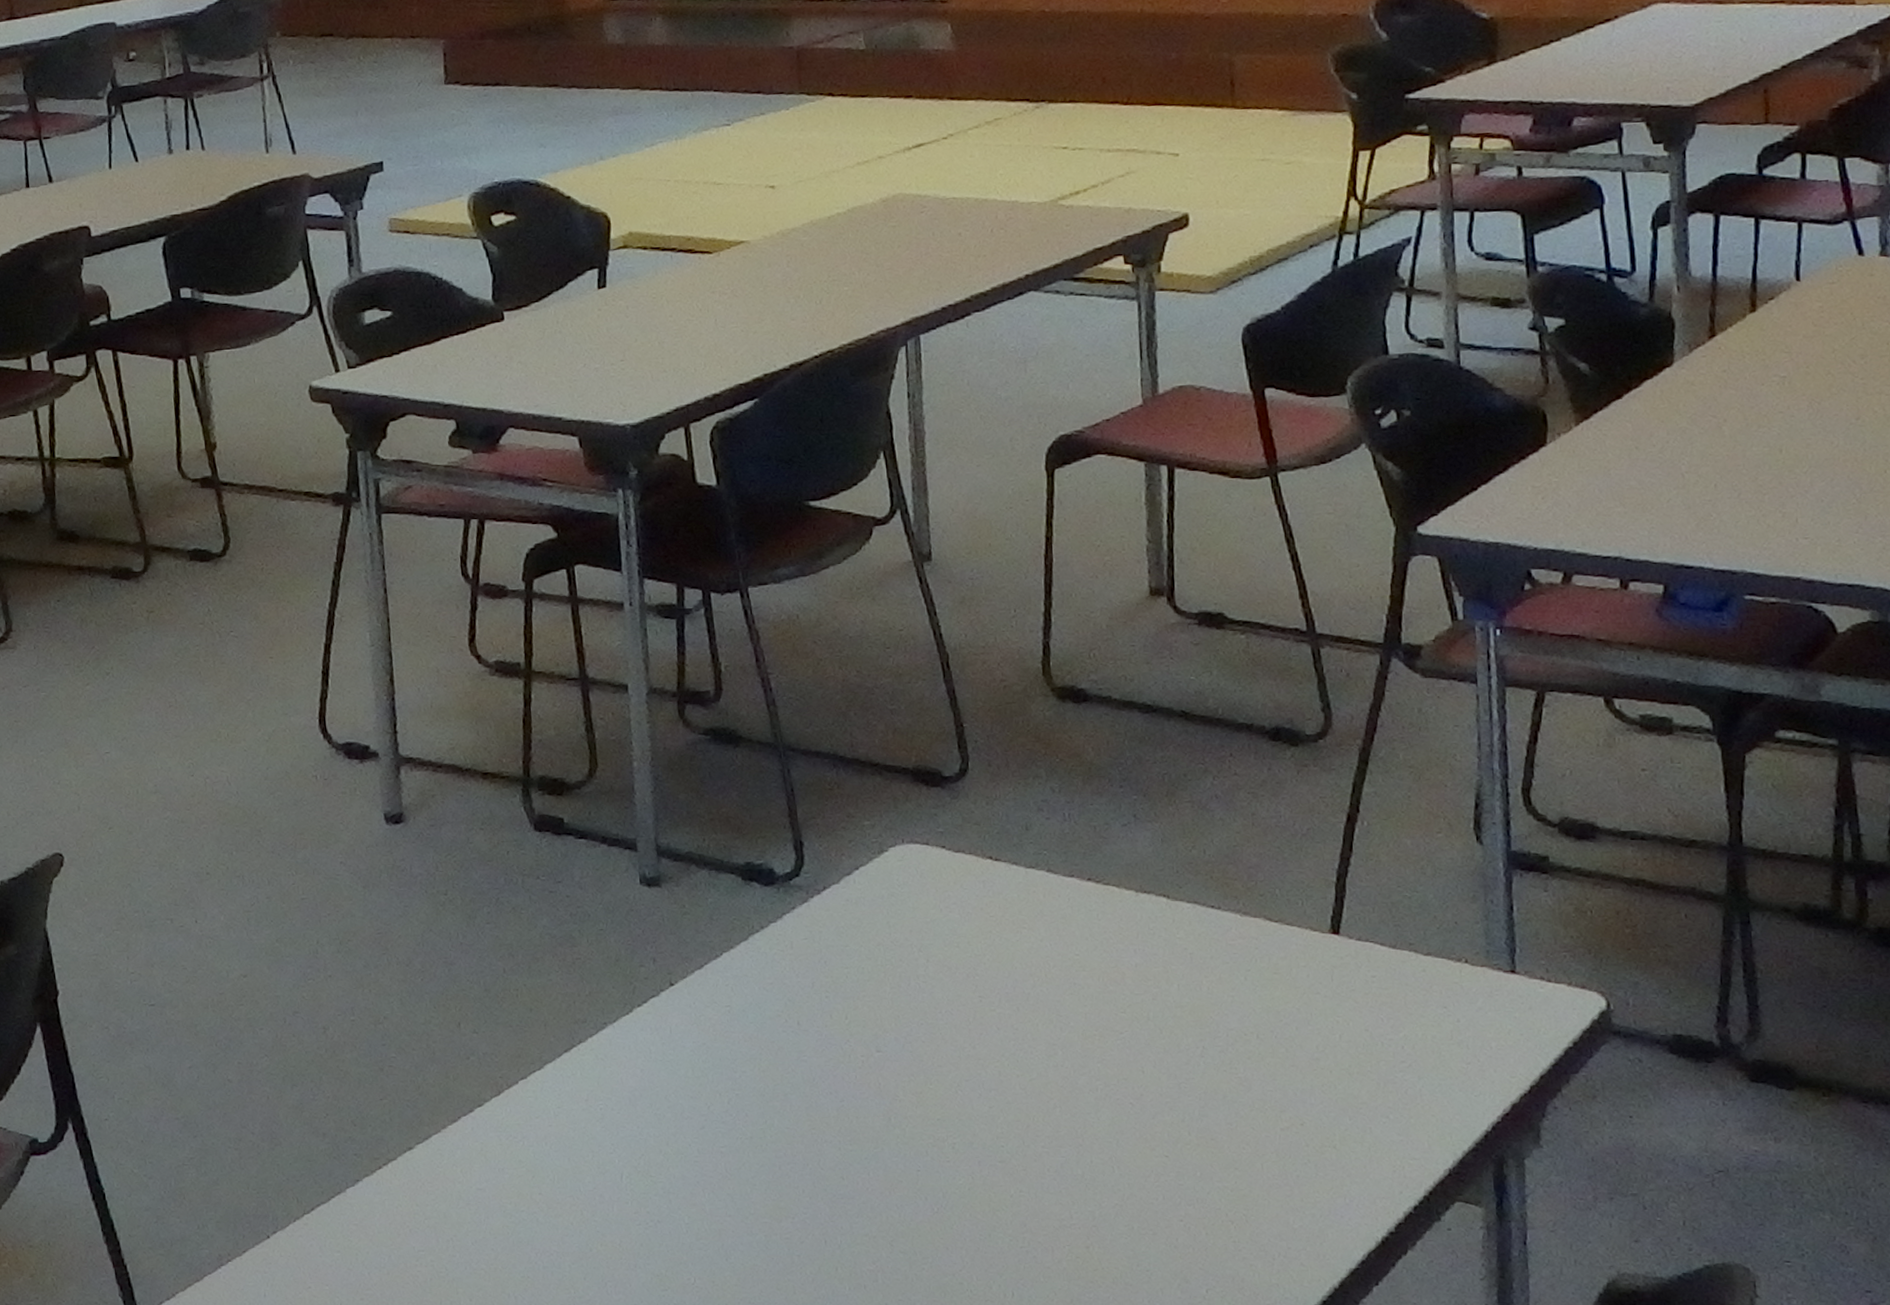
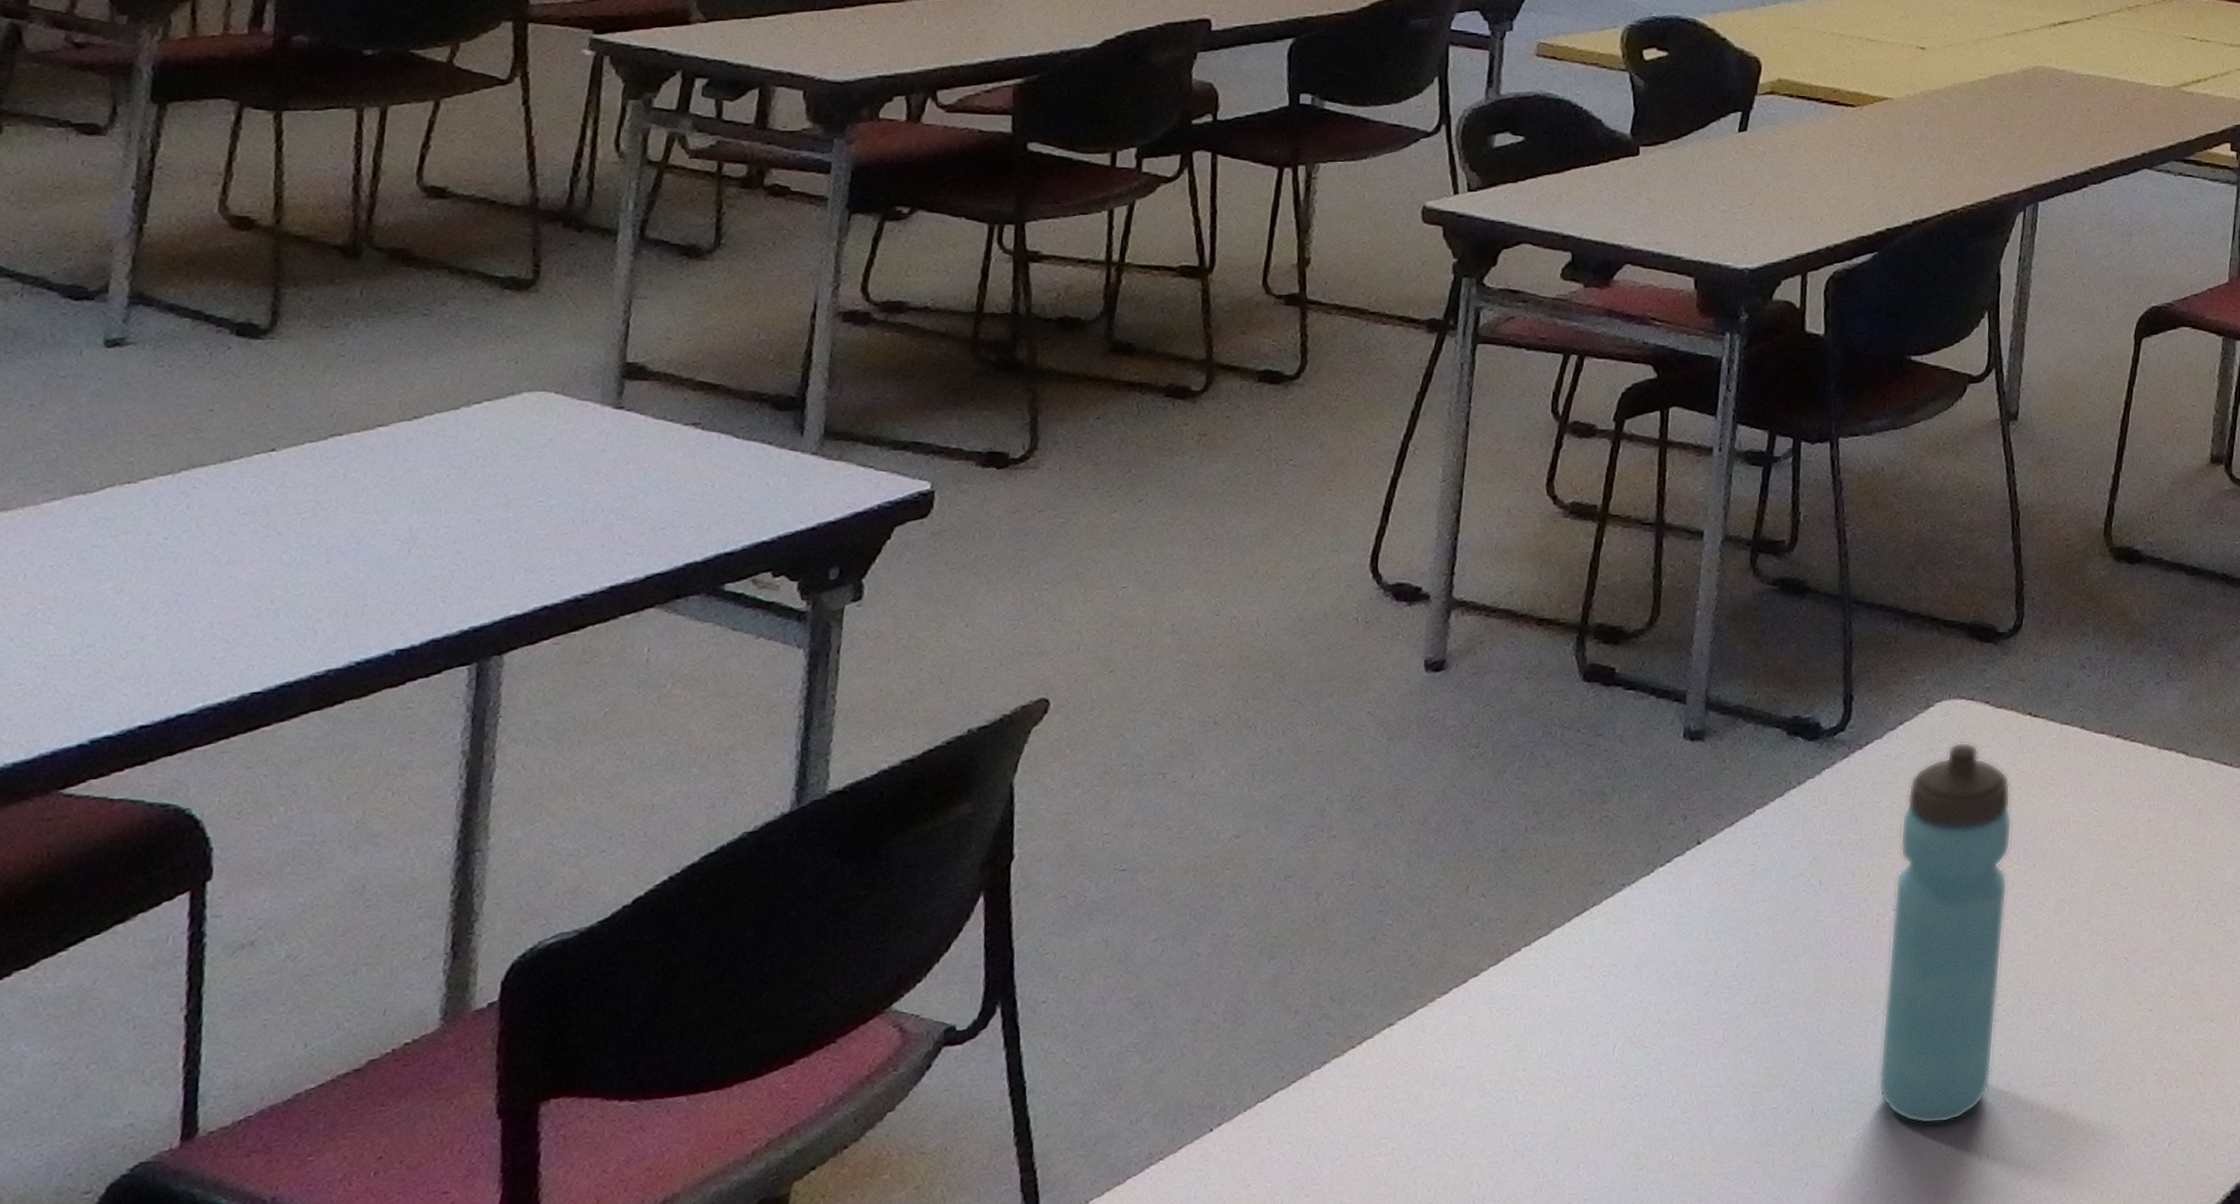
water bottle: none [872,886,1005,1260] -> present [1878,742,2013,1124]

